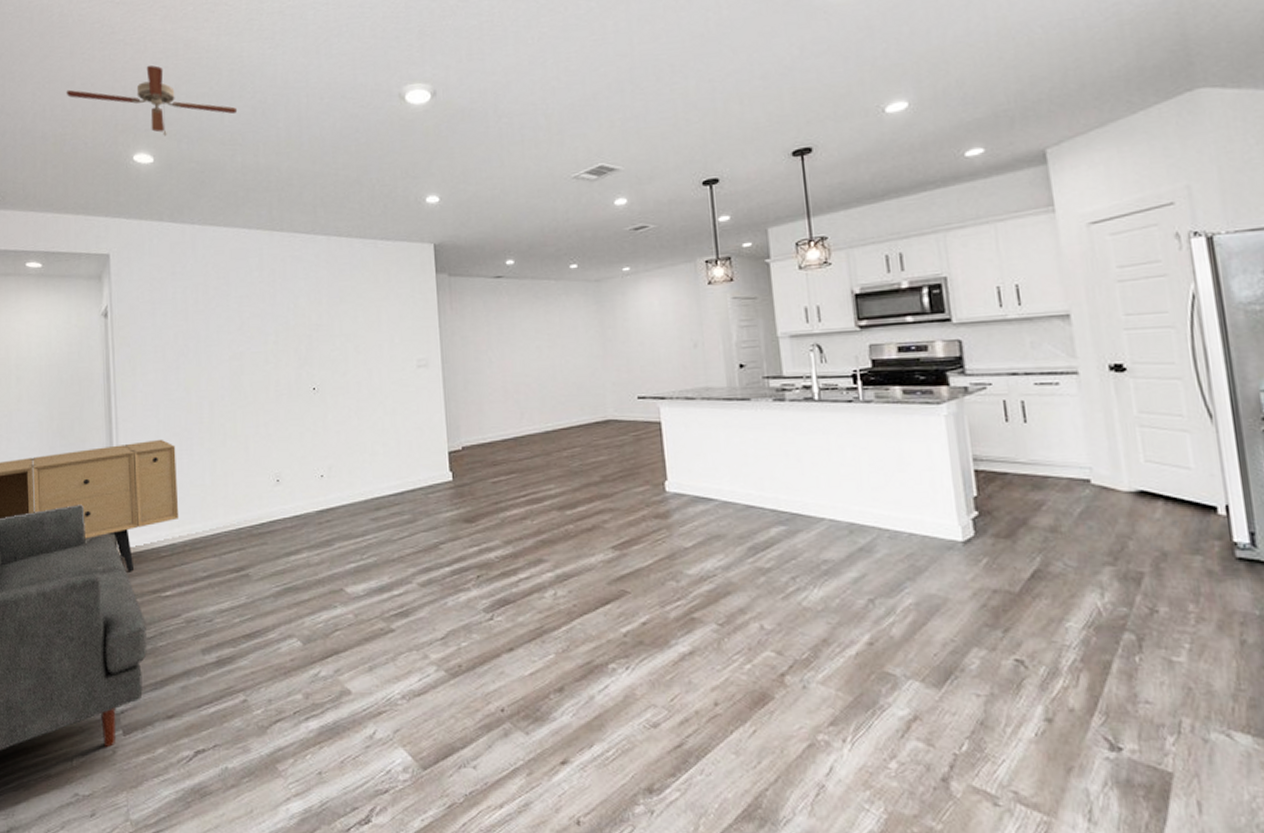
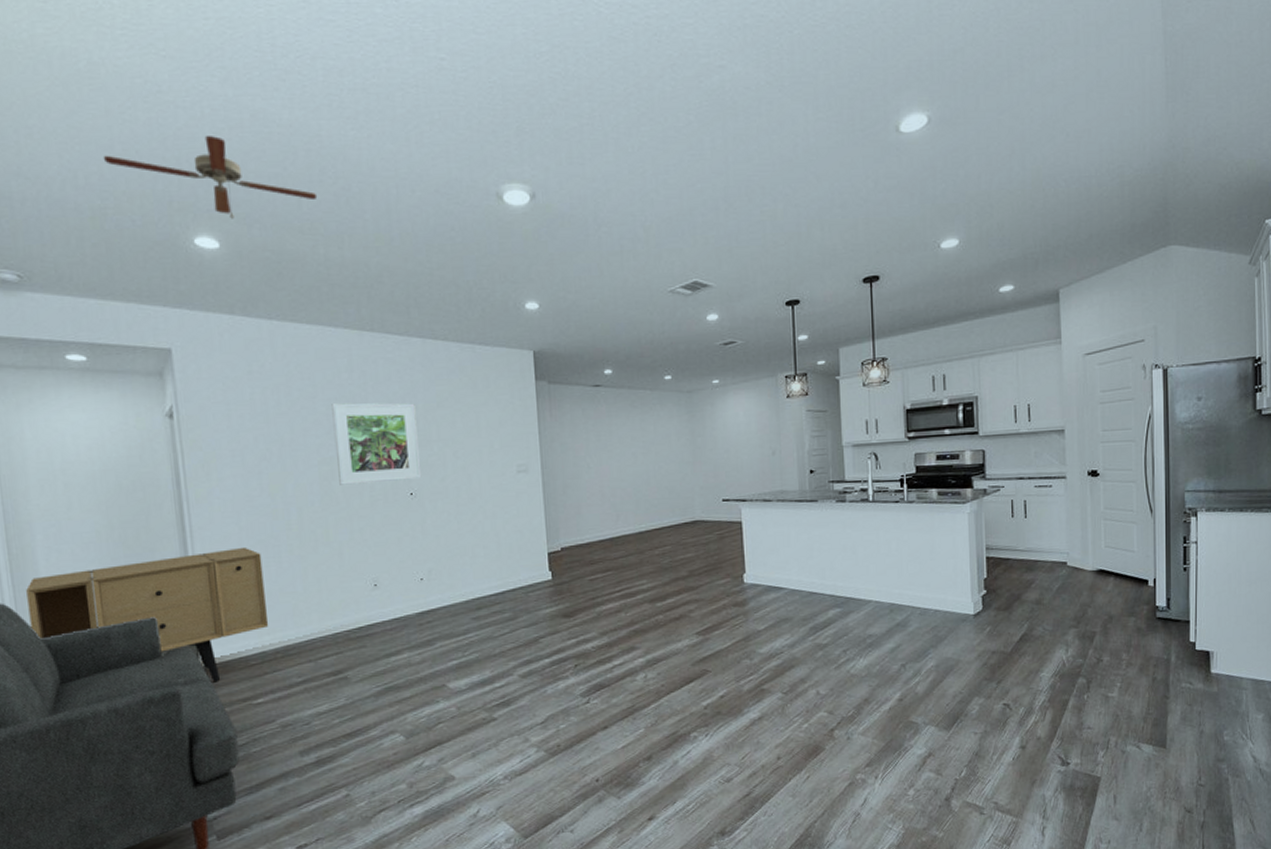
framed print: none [243,299,324,380] -> present [331,402,422,485]

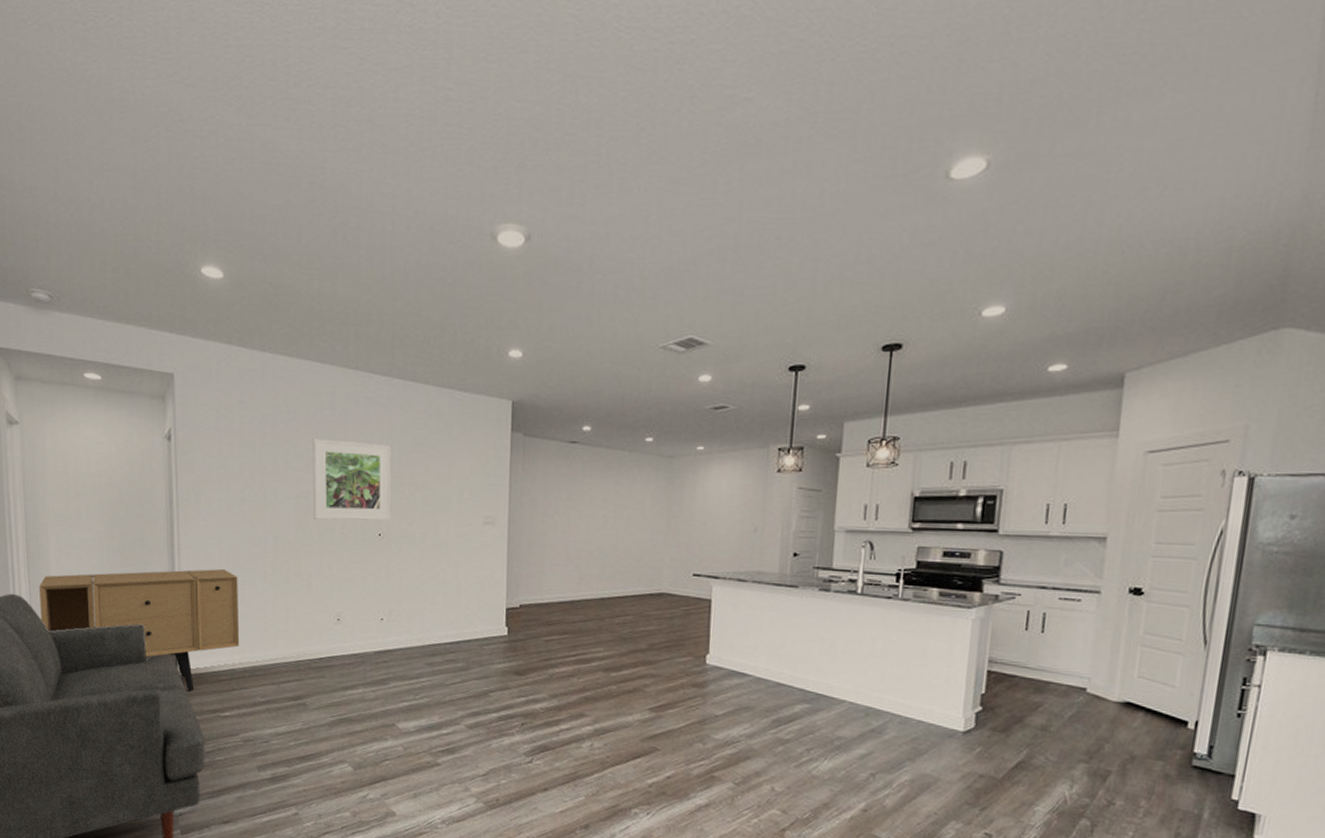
ceiling fan: present [103,135,318,219] -> none [127,164,317,250]

